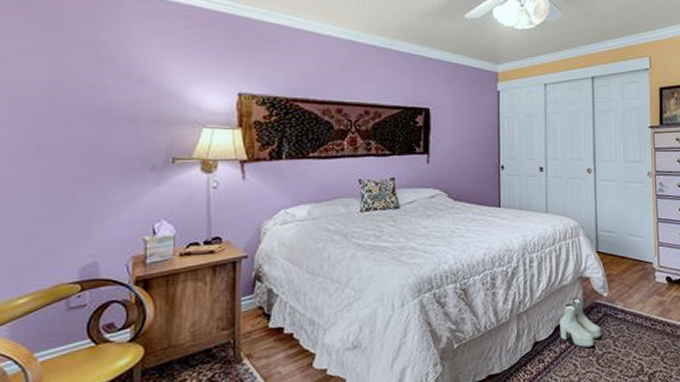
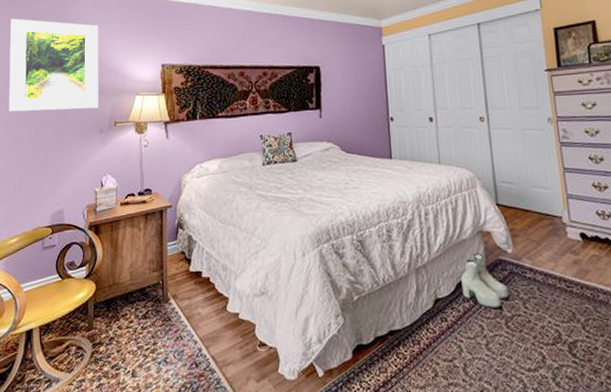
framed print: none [13,17,151,141] -> present [8,18,98,112]

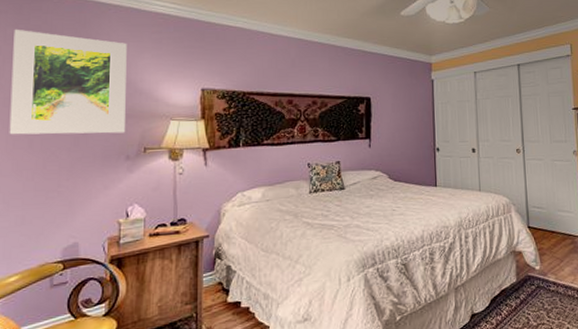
boots: present [461,253,510,308] -> none [495,271,536,319]

